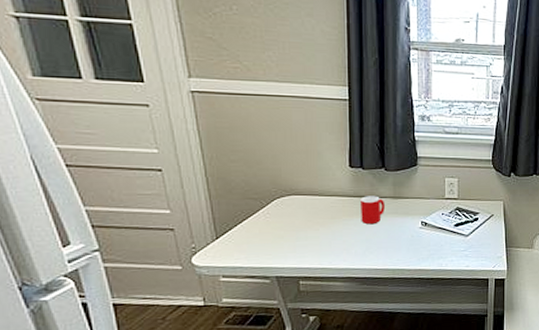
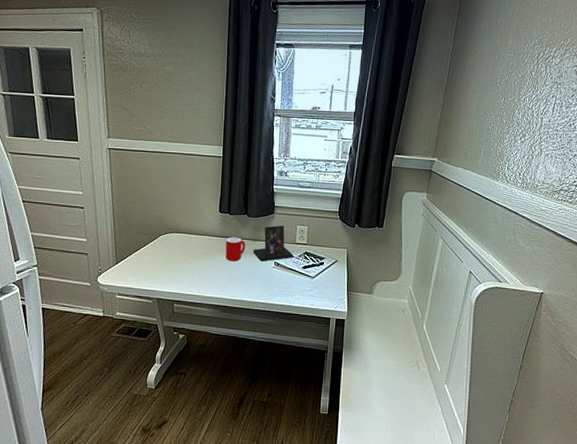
photo frame: none [394,179,443,222] -> present [253,225,294,262]

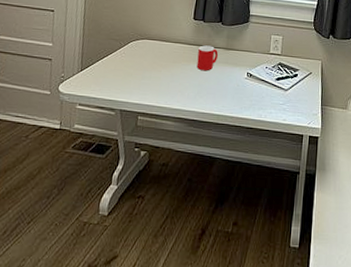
photo frame: present [253,225,294,262] -> none [225,34,267,72]

